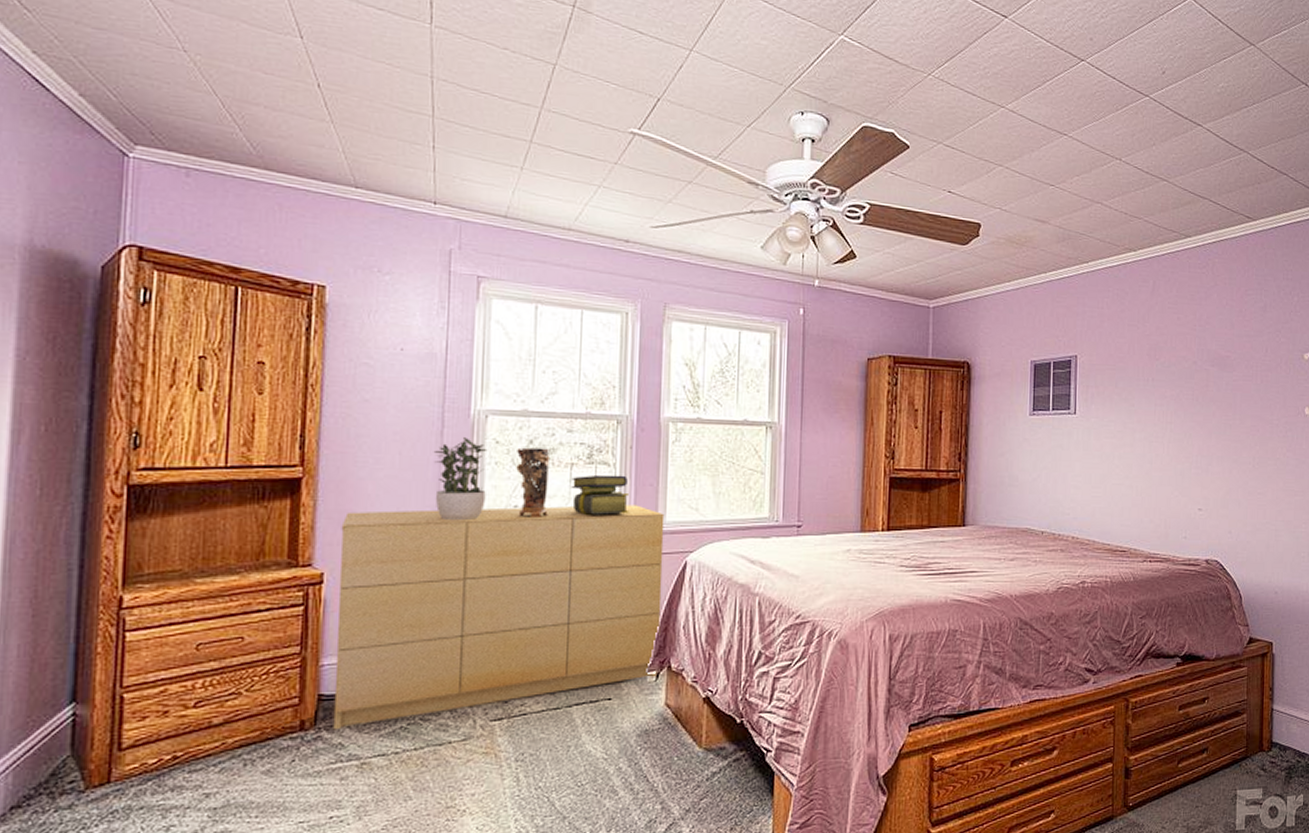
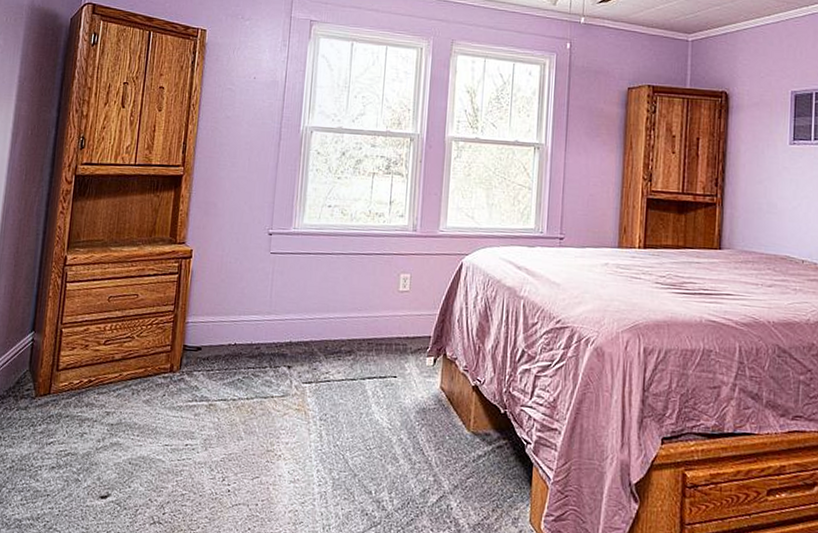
dresser: present [333,504,665,730] -> none [192,203,446,375]
potted plant: present [433,437,488,521] -> none [272,148,311,216]
decorative vase: present [516,447,551,517] -> none [331,158,358,217]
stack of books: present [571,474,629,515] -> none [372,183,417,218]

